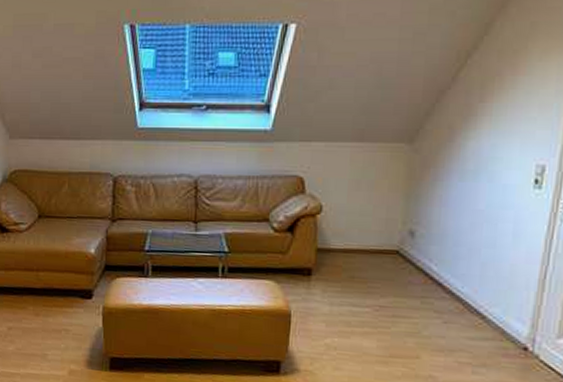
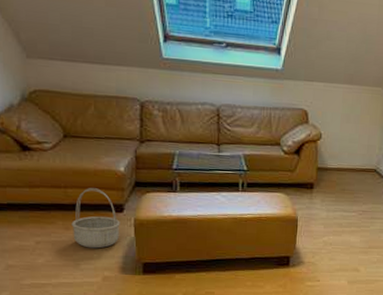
basket: none [41,271,89,338] -> present [71,188,120,249]

